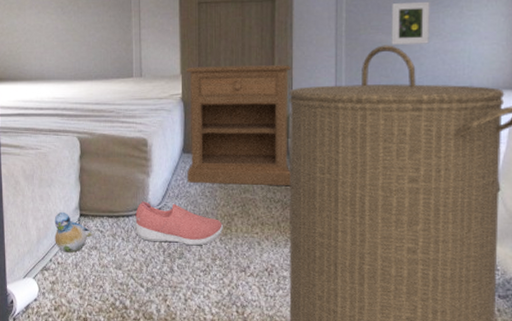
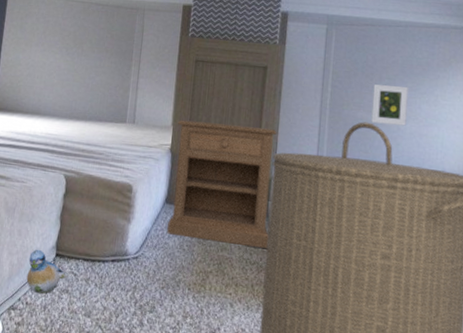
shoe: present [135,201,223,246] -> none [109,248,197,301]

